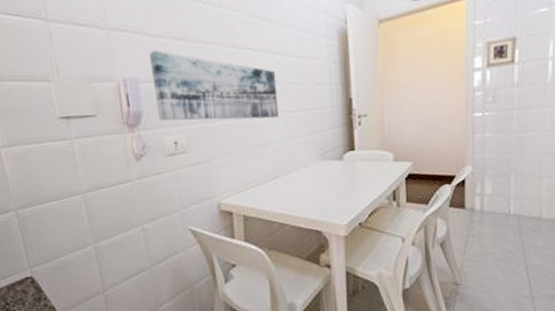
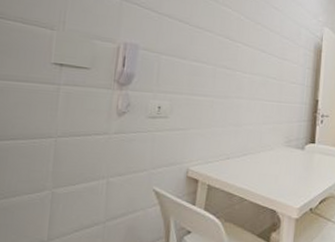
wall art: present [148,50,279,121] -> none [149,25,259,104]

